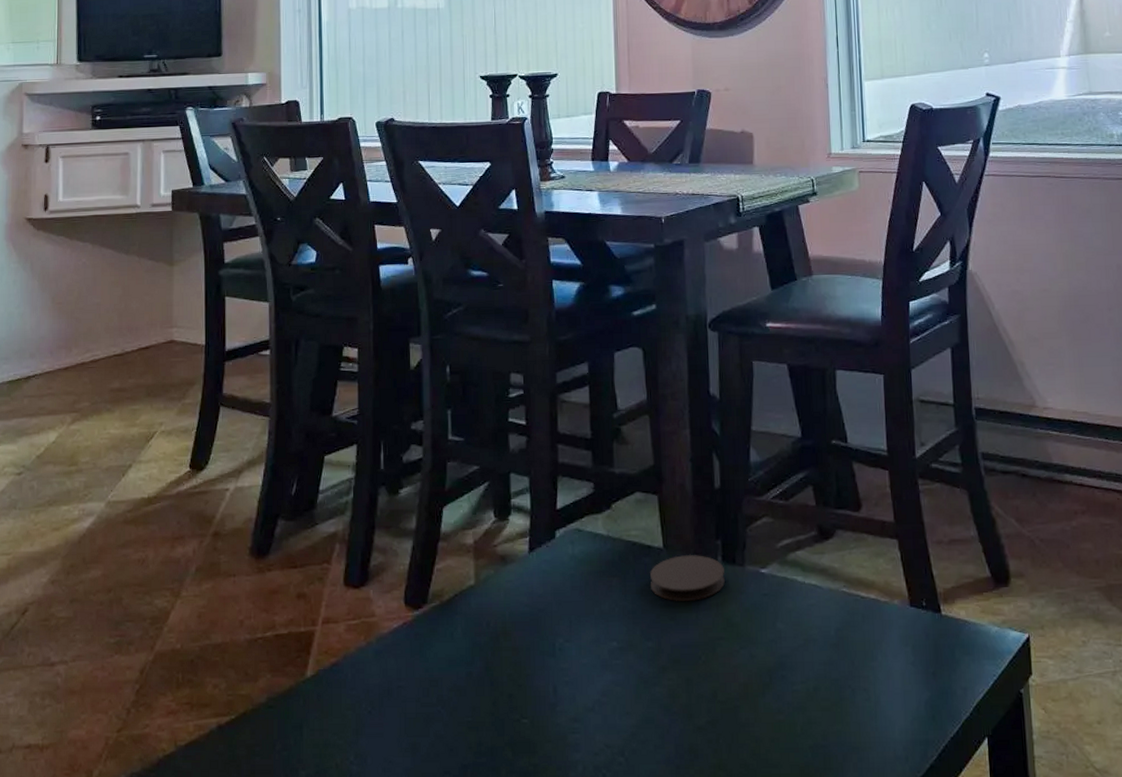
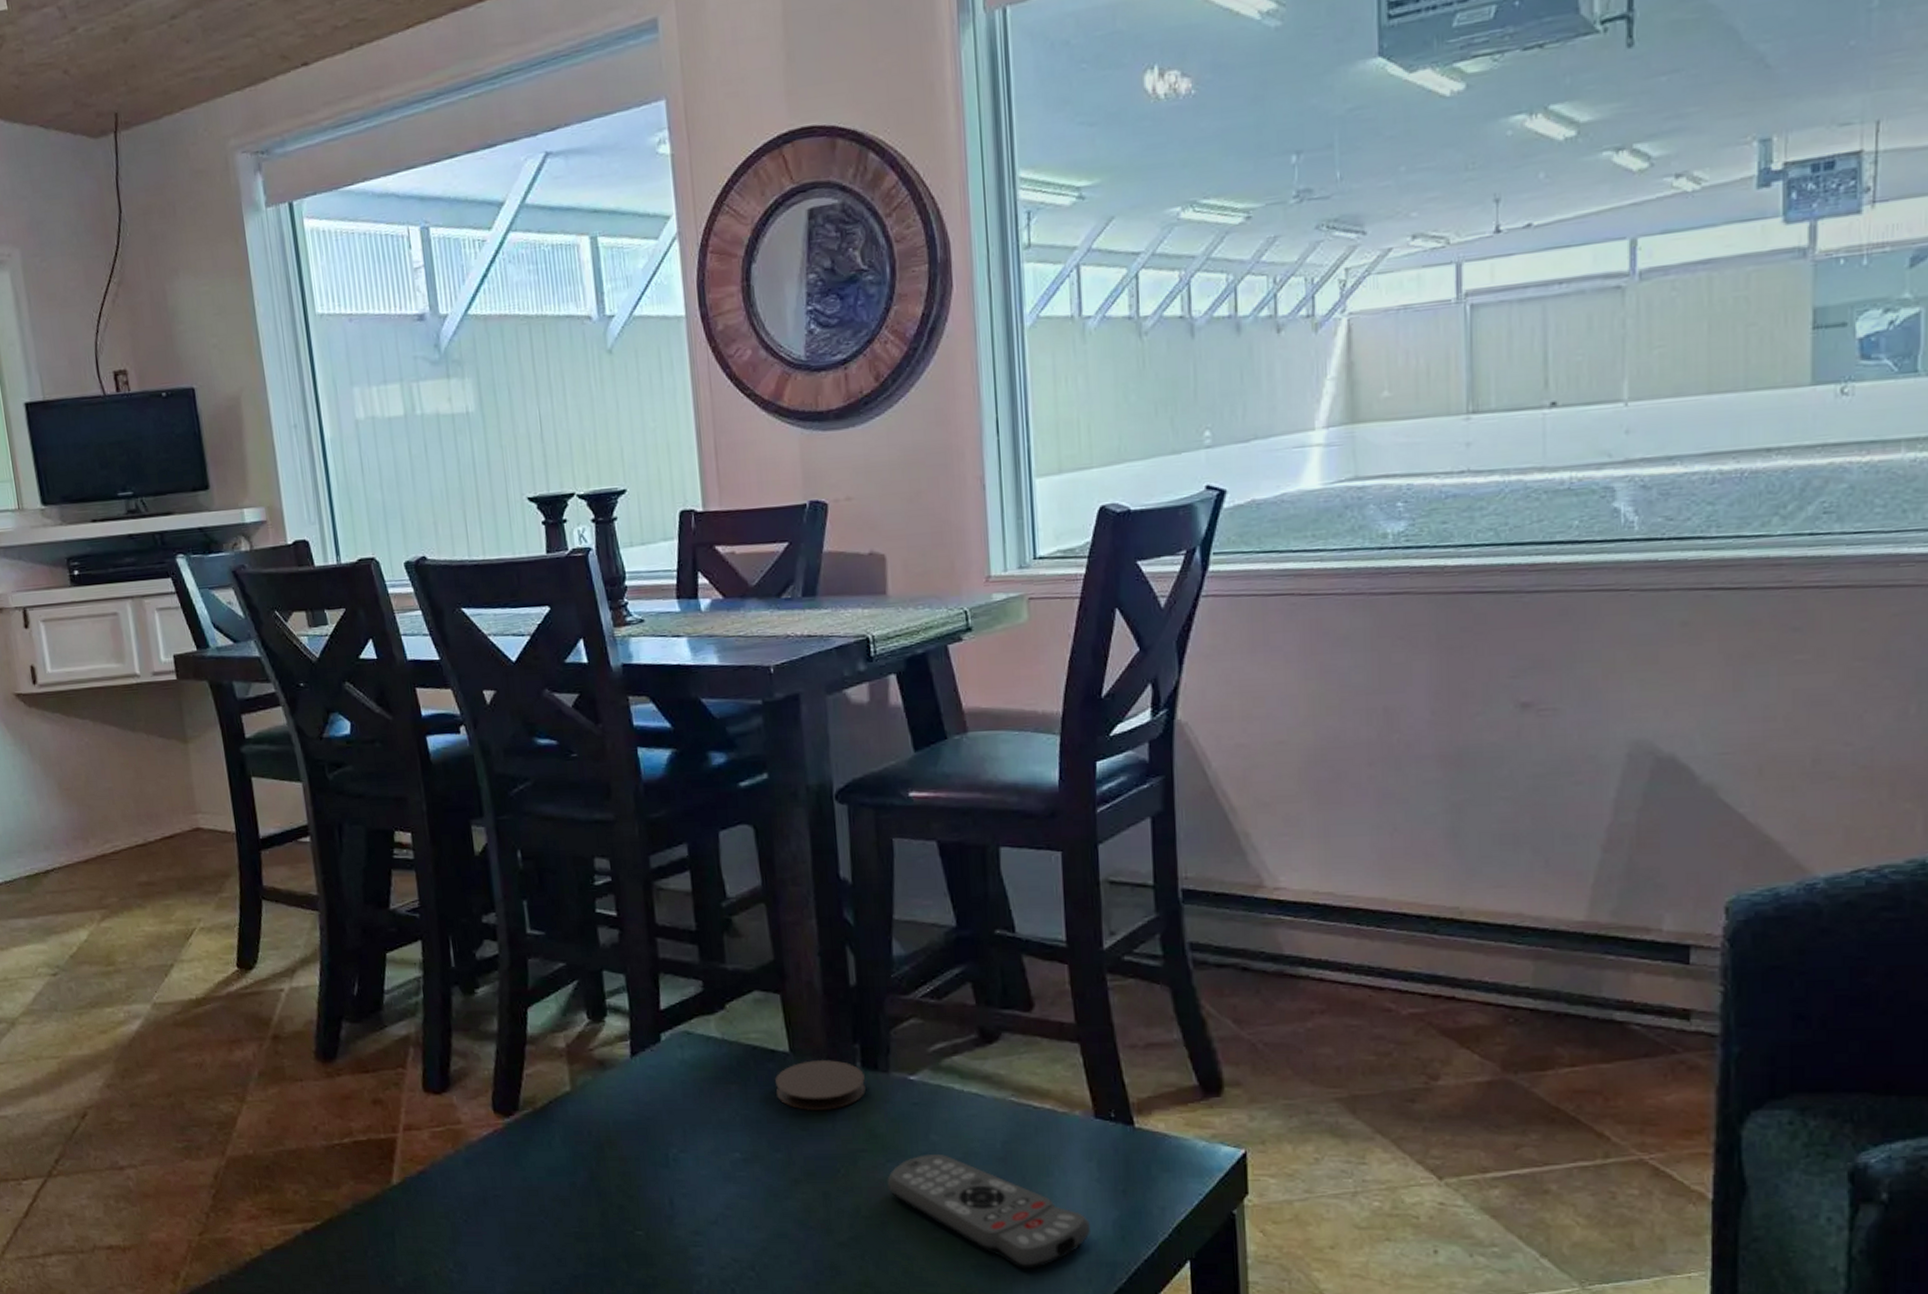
remote control: none [740,641,907,749] -> present [887,1155,1090,1270]

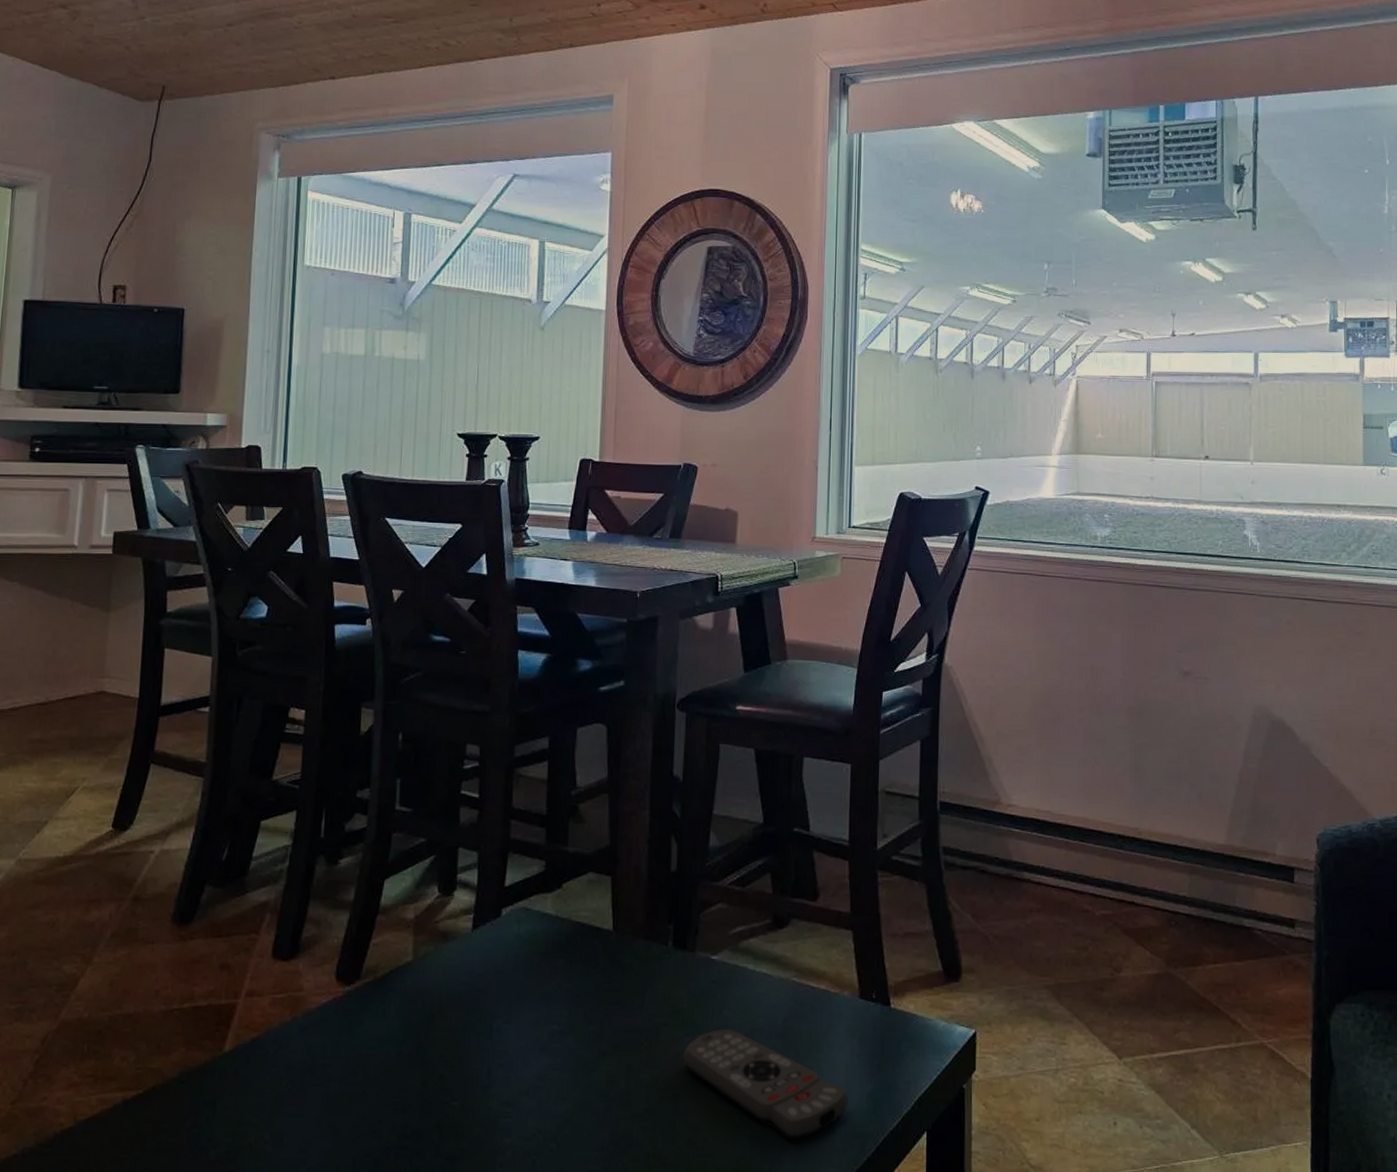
coaster: present [774,1059,866,1111] -> none [596,938,674,987]

